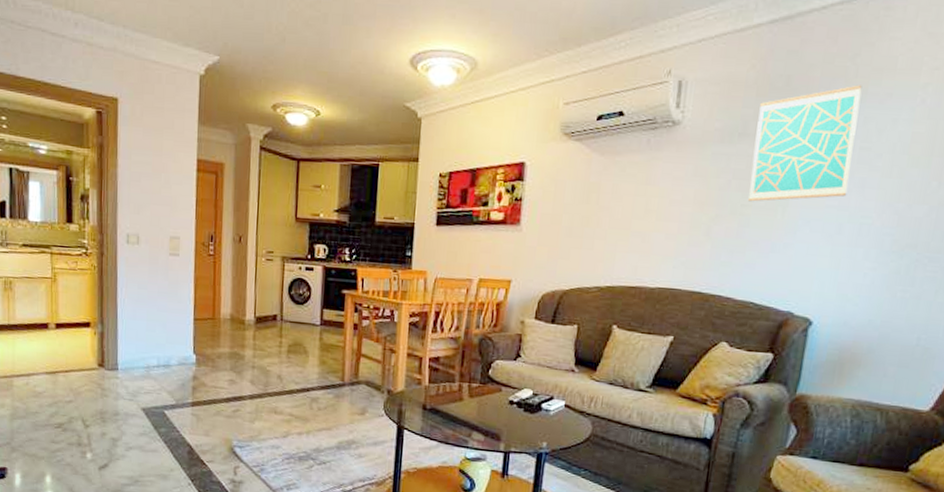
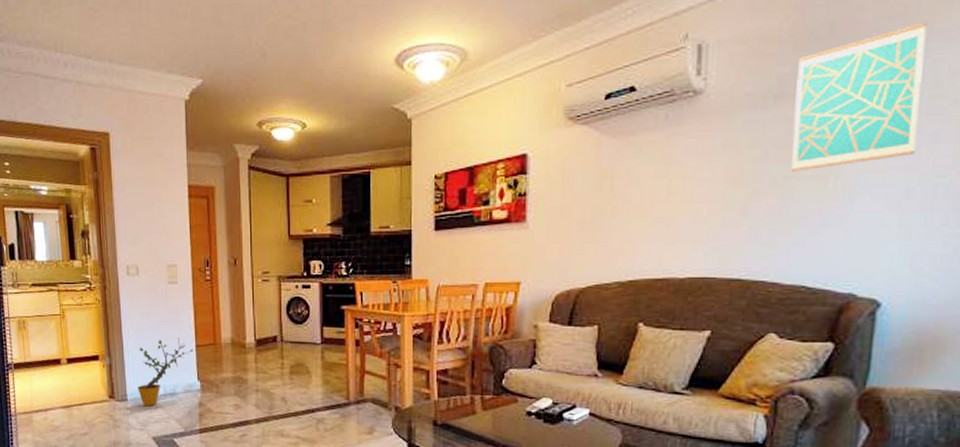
potted plant: none [130,309,191,377] -> present [138,337,193,407]

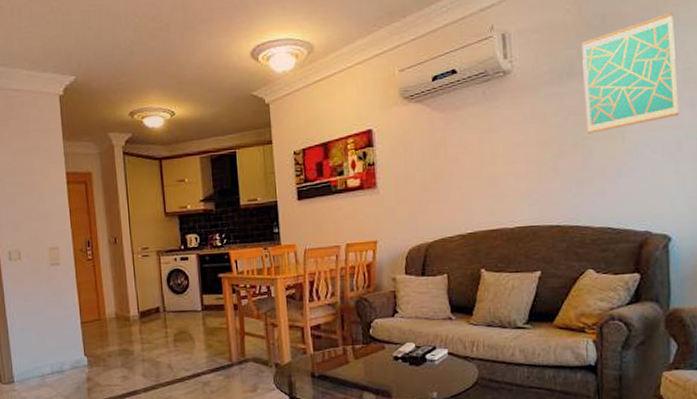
potted plant: present [138,337,193,407] -> none [24,316,79,387]

